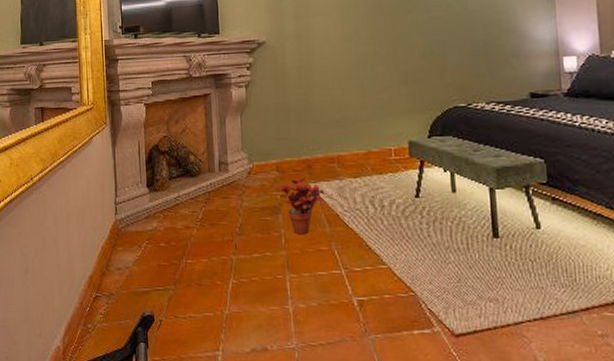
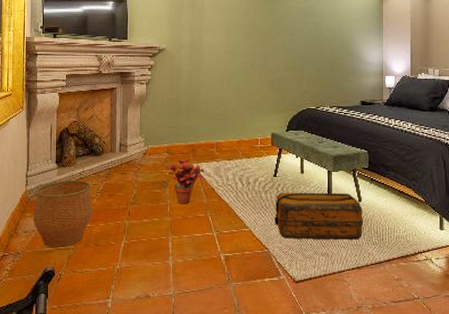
basket: none [125,206,193,288] -> present [32,179,93,247]
suitcase: none [420,217,547,280] -> present [274,192,364,240]

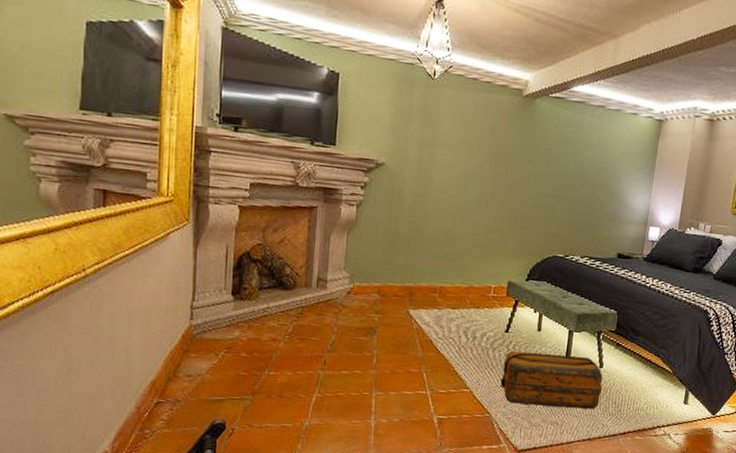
basket: present [32,179,93,247] -> none [198,316,279,397]
potted plant: present [166,159,204,204] -> none [375,303,422,357]

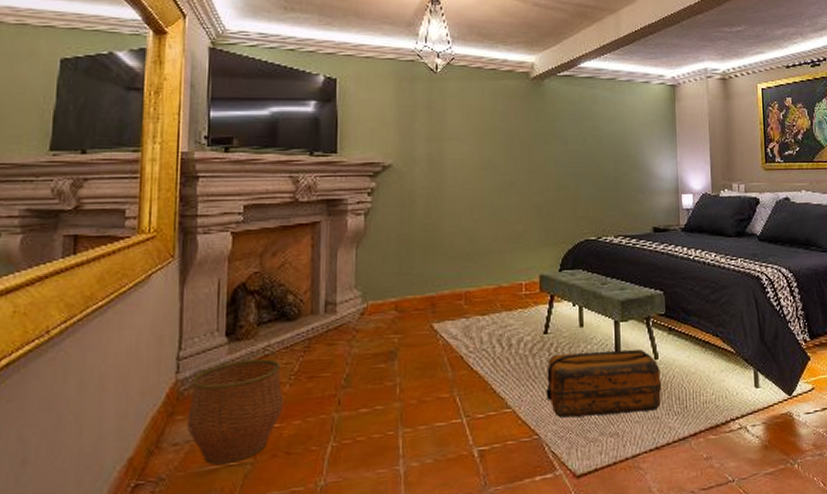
basket: none [198,316,279,397] -> present [186,358,284,465]

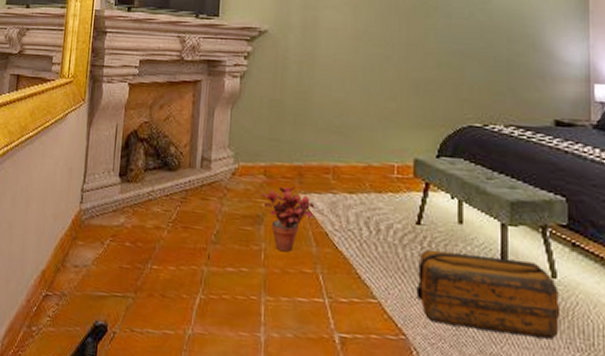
basket: present [186,358,284,465] -> none [85,200,162,294]
potted plant: none [394,317,449,383] -> present [262,186,315,253]

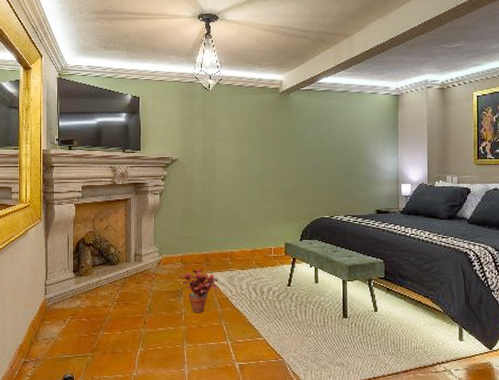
suitcase: present [416,249,561,340] -> none [289,301,380,350]

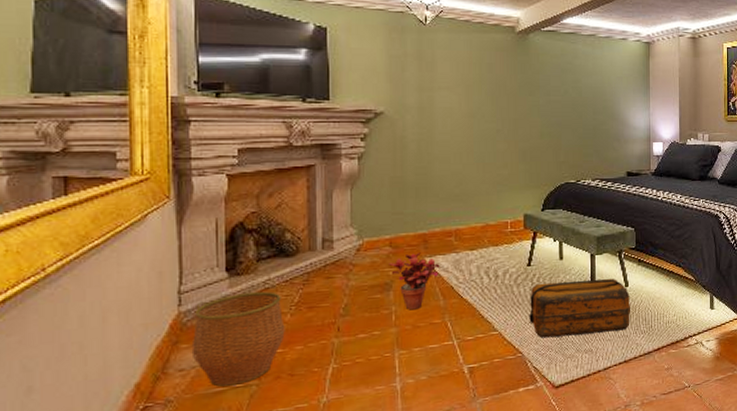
basket: none [52,288,110,354] -> present [191,291,285,387]
suitcase: none [289,301,380,350] -> present [529,278,631,338]

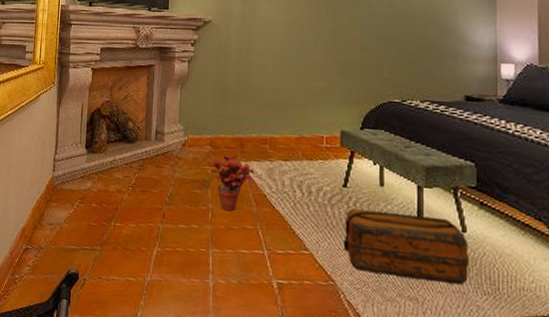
basket: present [191,291,285,387] -> none [58,168,123,247]

